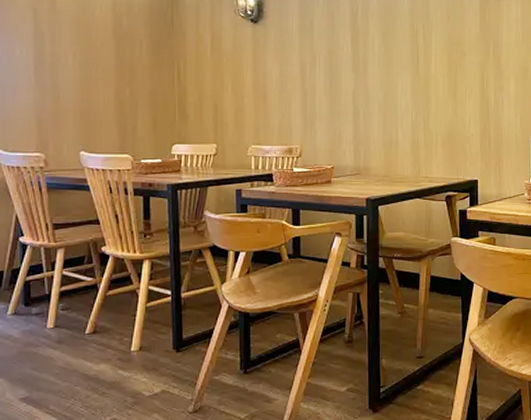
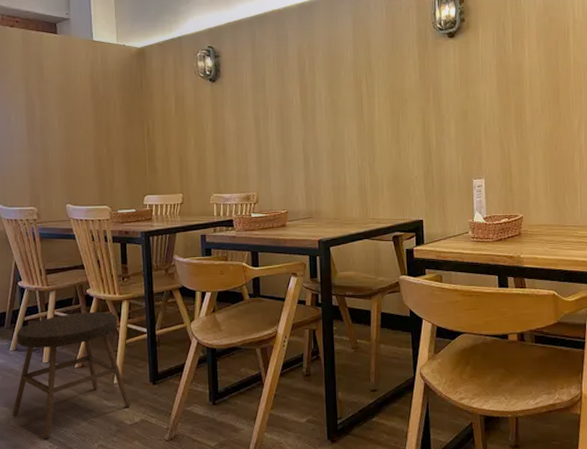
stool: none [9,272,150,412] -> present [13,312,130,438]

